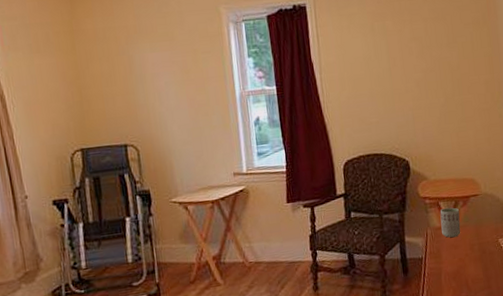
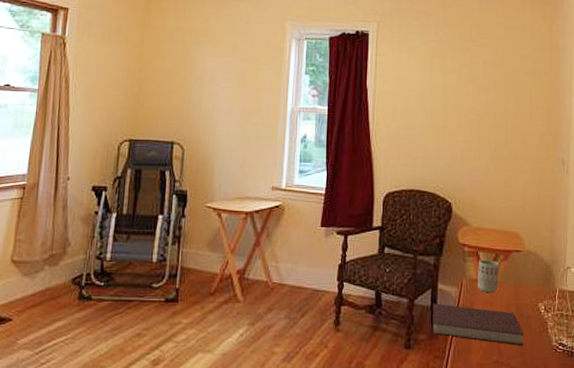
notebook: none [402,251,489,284] -> present [432,303,524,347]

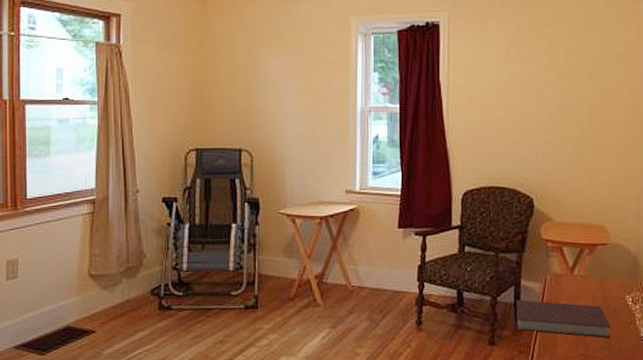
cup: present [478,260,500,293] -> none [562,254,585,288]

